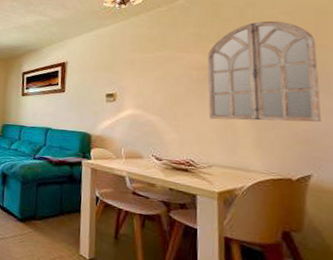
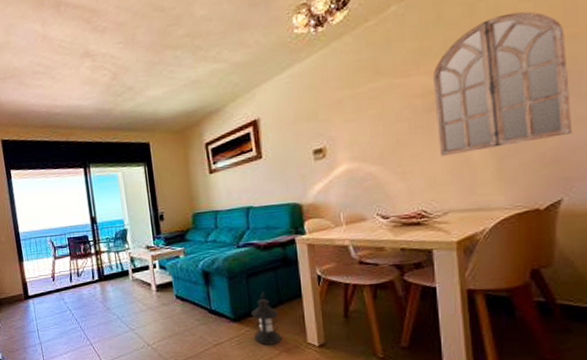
lantern: none [35,200,59,250] -> present [251,292,281,345]

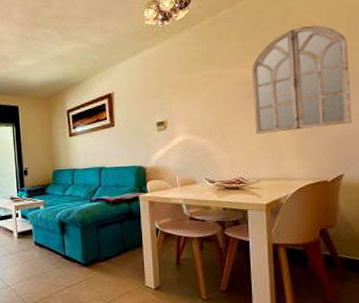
lantern: present [251,292,281,345] -> none [99,241,124,287]

